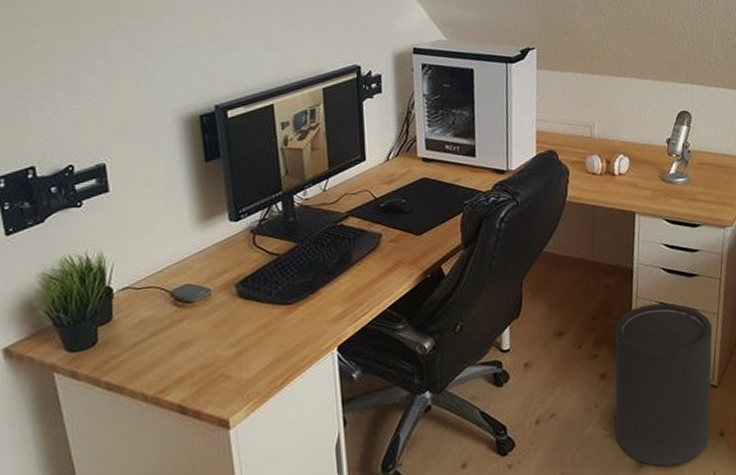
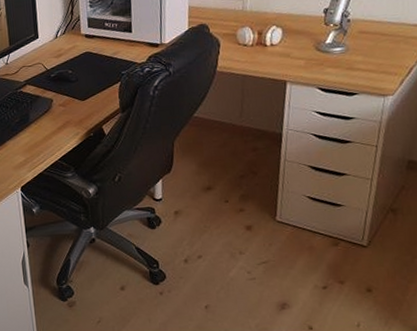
trash can: present [614,302,713,466] -> none [259,166,365,311]

